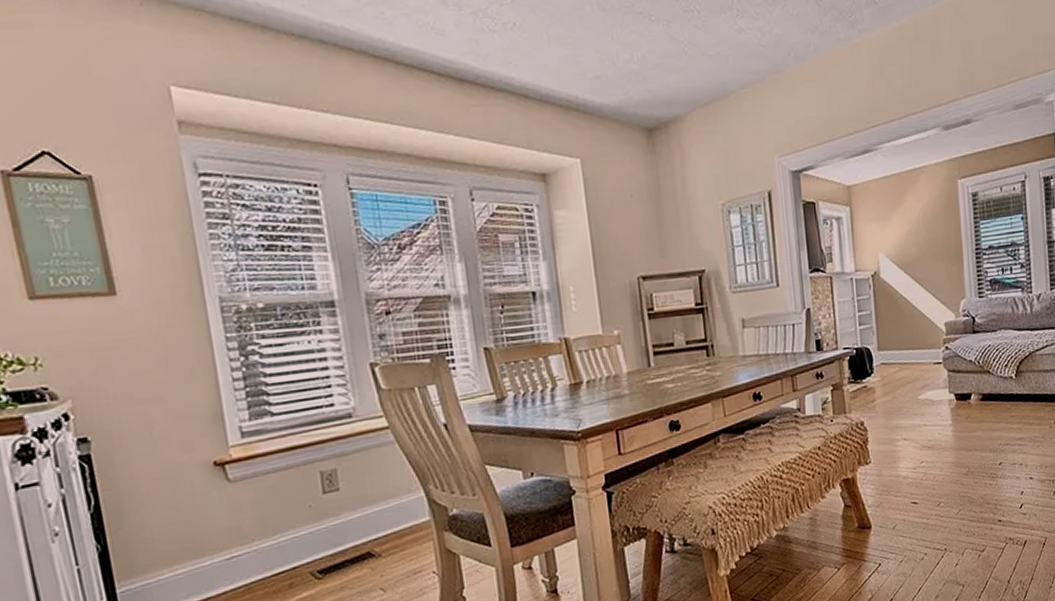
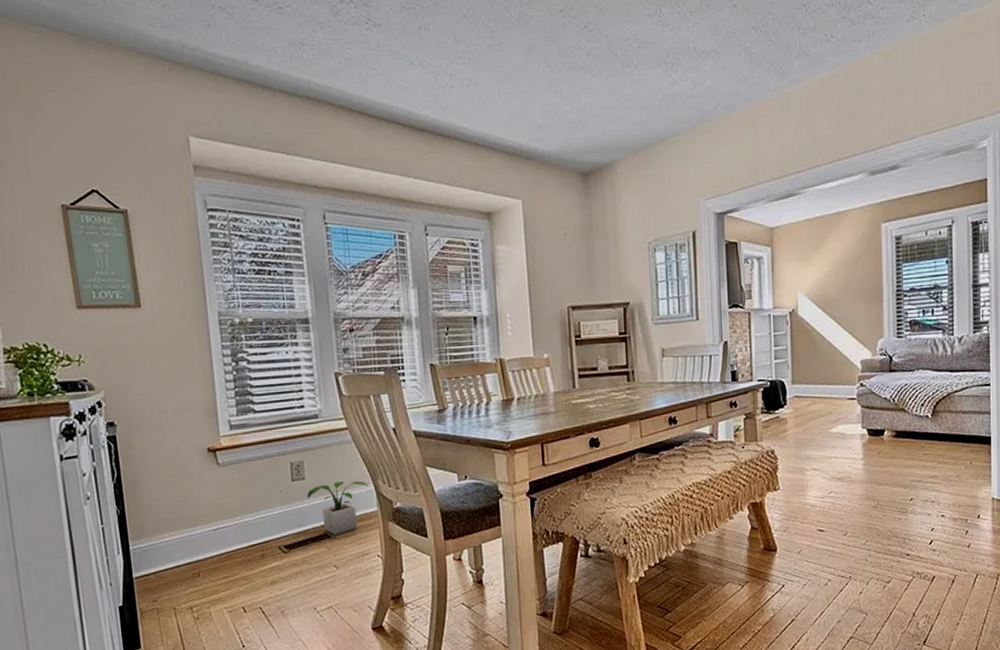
potted plant: none [342,487,418,554] -> present [306,481,369,536]

